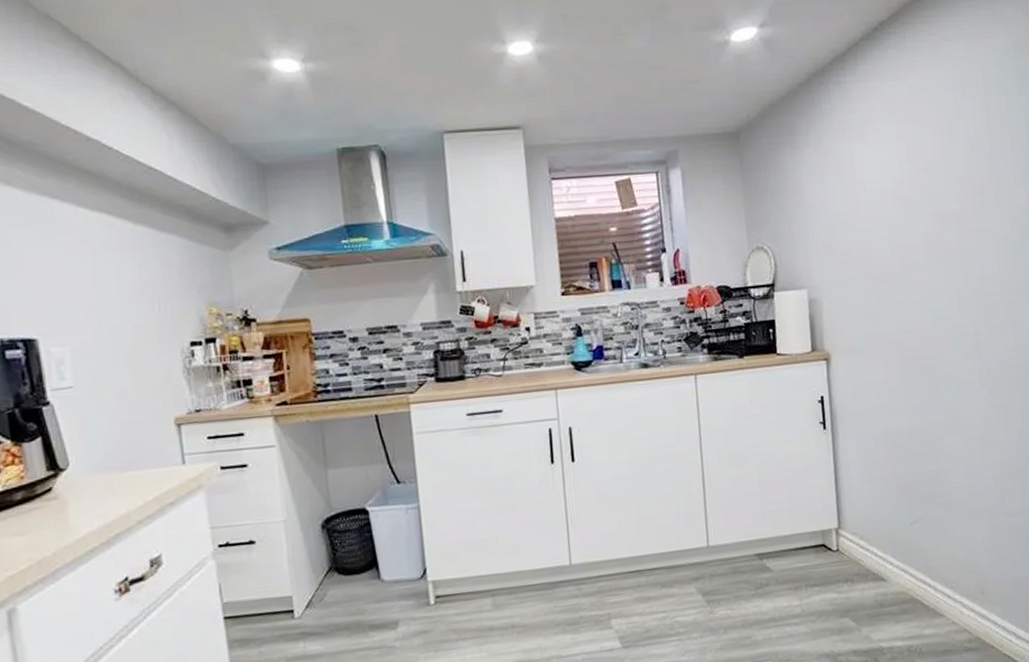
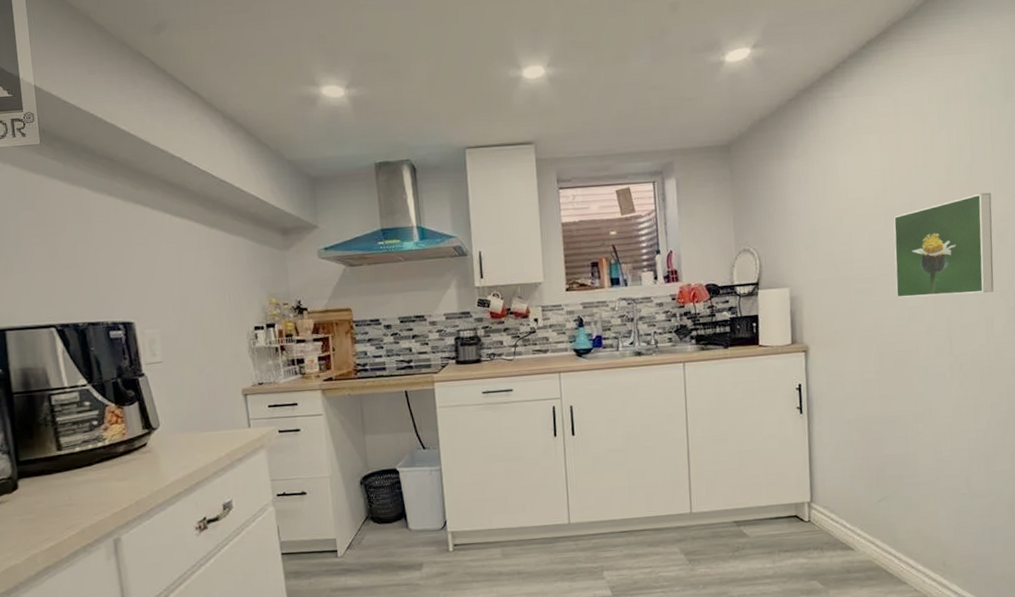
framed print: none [913,185,1019,299] -> present [893,192,994,298]

